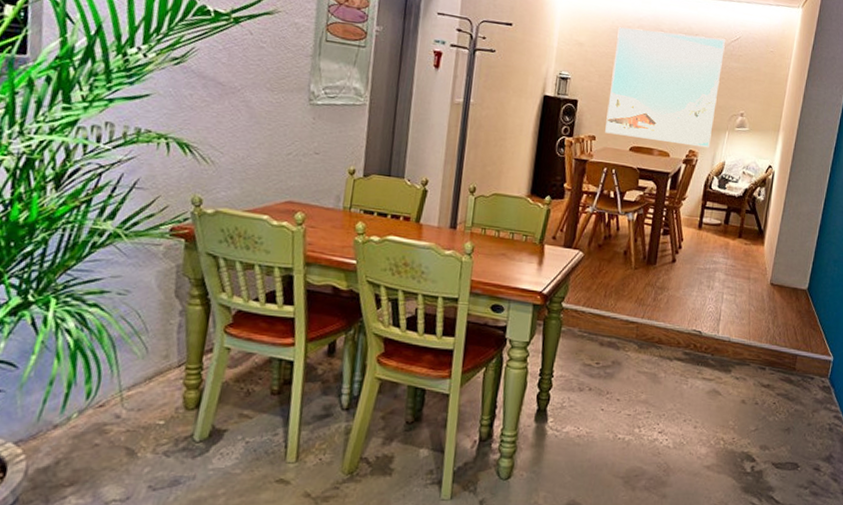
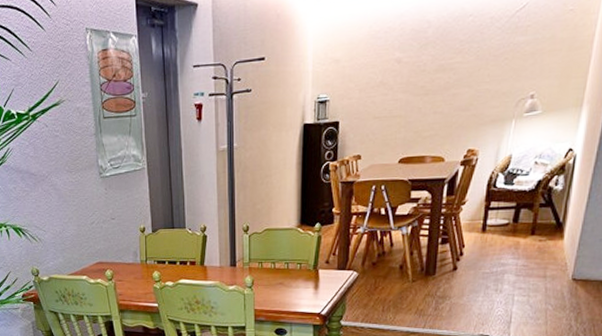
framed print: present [605,27,725,149] -> none [371,11,508,150]

